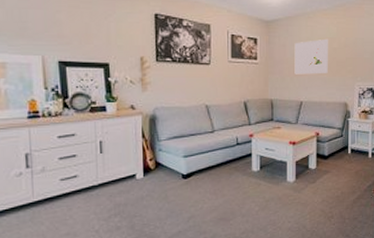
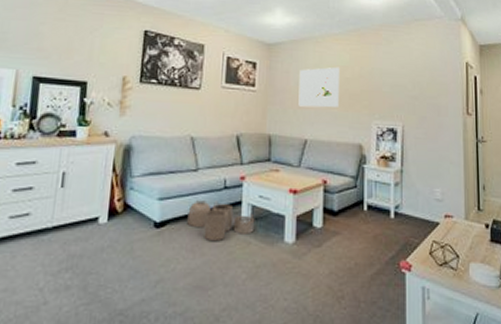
woven basket: none [209,155,263,185] -> present [187,200,255,240]

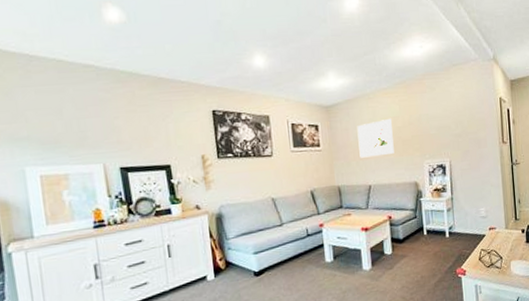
woven basket: present [187,200,255,240] -> none [280,247,337,279]

